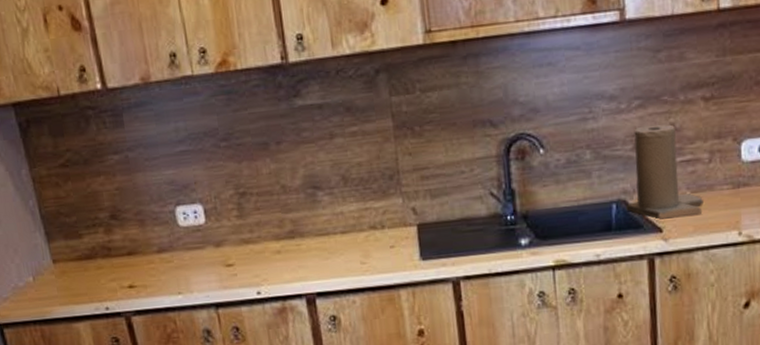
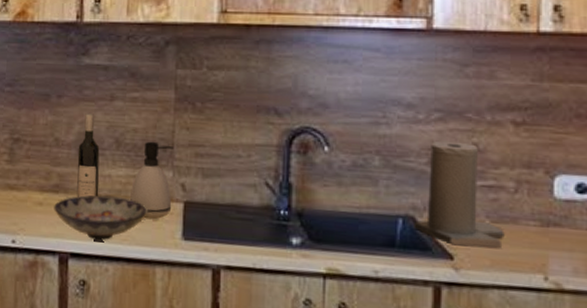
bowl: none [292,231,385,276] -> present [54,195,149,240]
bottle: none [306,155,335,239] -> present [76,113,100,198]
soap dispenser: none [364,172,407,248] -> present [129,141,175,220]

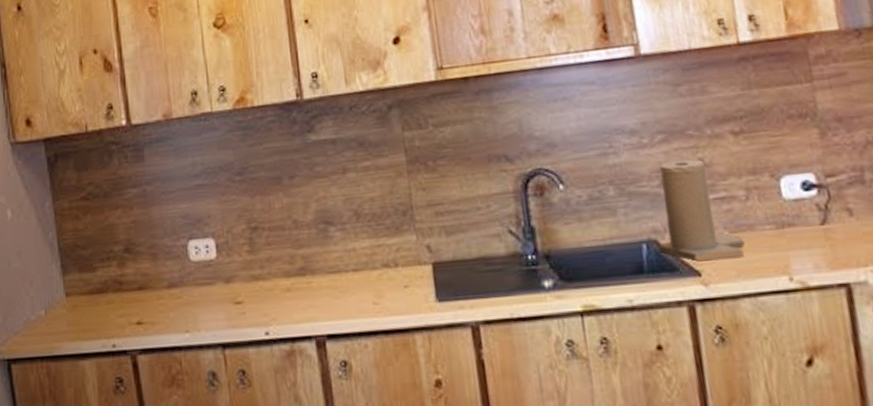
bowl: present [54,195,149,240] -> none [303,269,399,317]
bottle: present [76,113,100,198] -> none [317,189,346,277]
soap dispenser: present [129,141,175,220] -> none [377,207,421,287]

